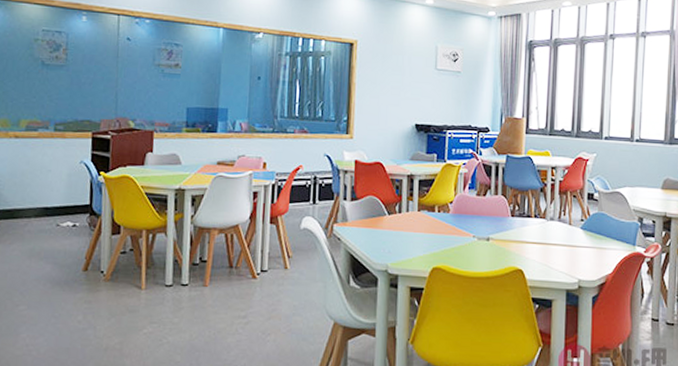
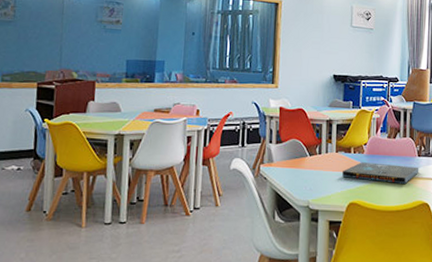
board game: none [425,222,513,247] -> present [342,162,419,184]

